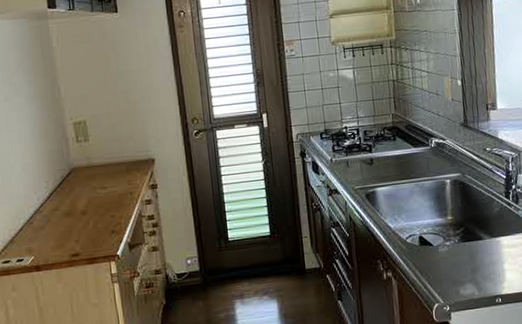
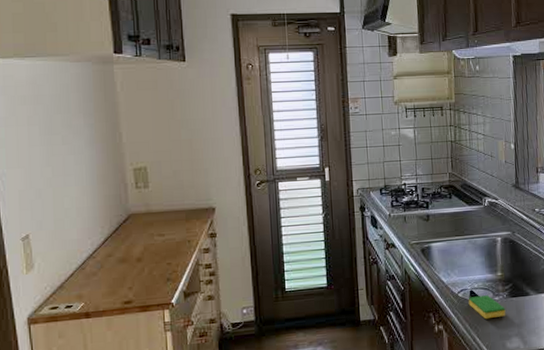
dish sponge: none [417,240,458,266] -> present [468,295,506,320]

